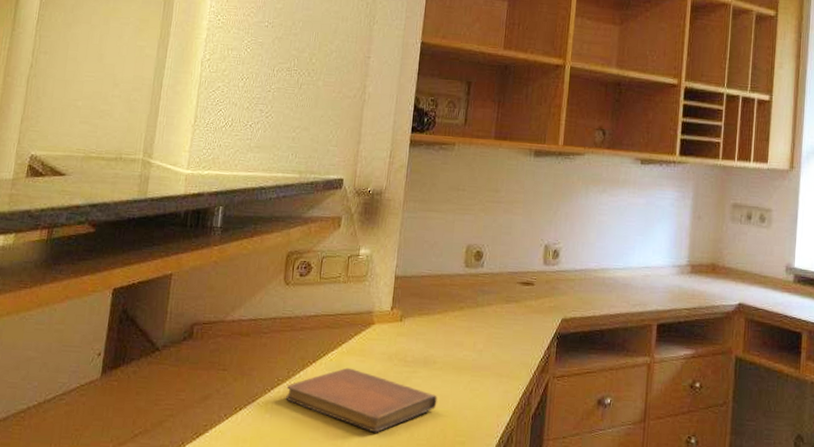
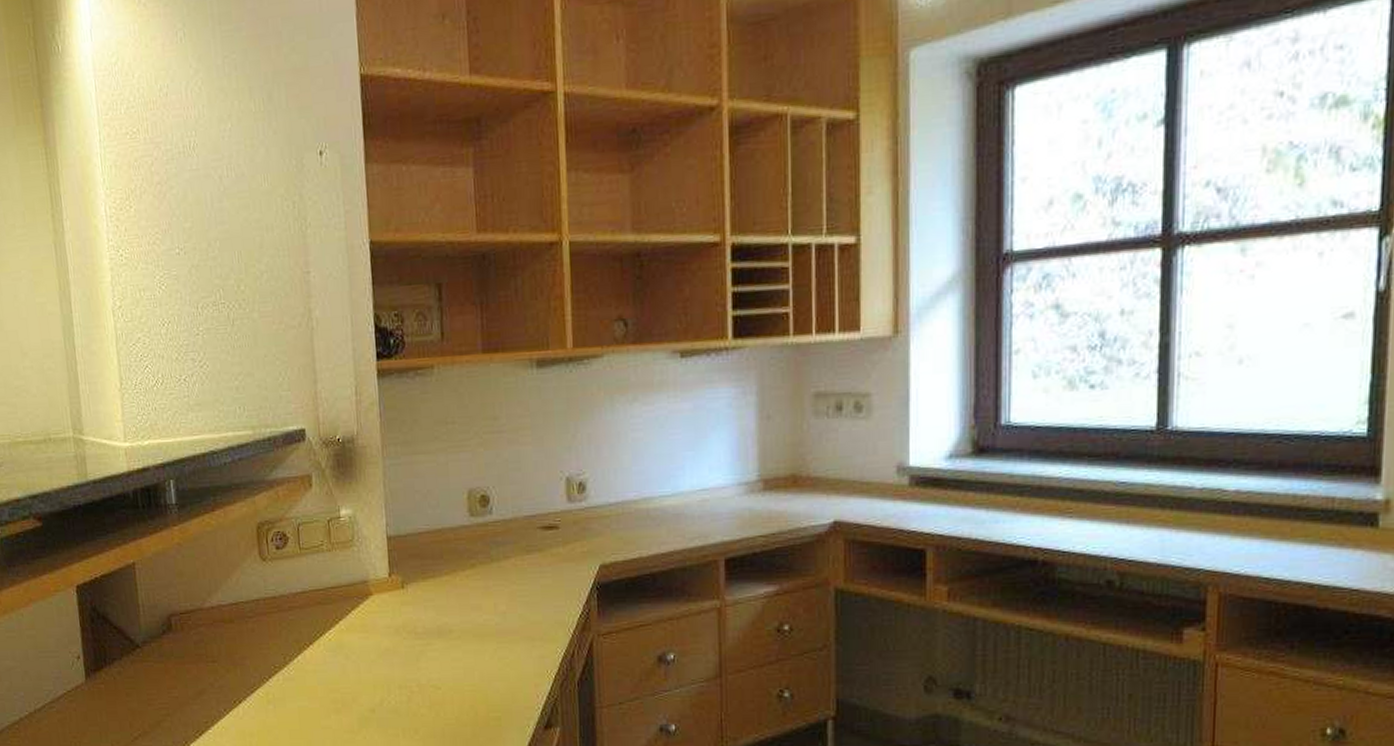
notebook: present [286,367,438,433] -> none [286,646,461,716]

